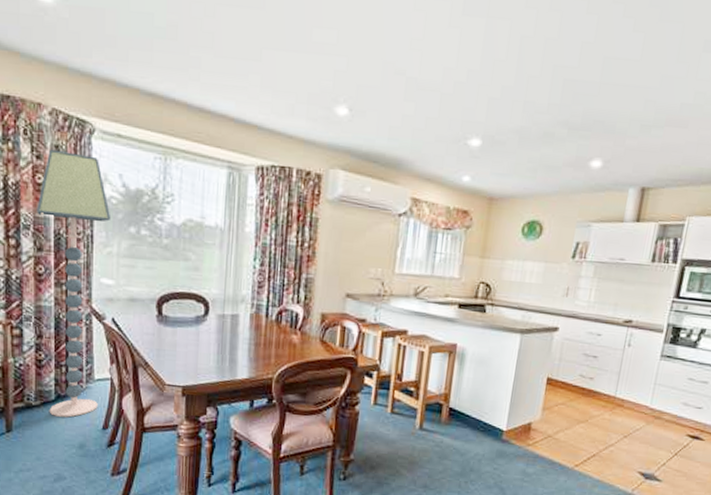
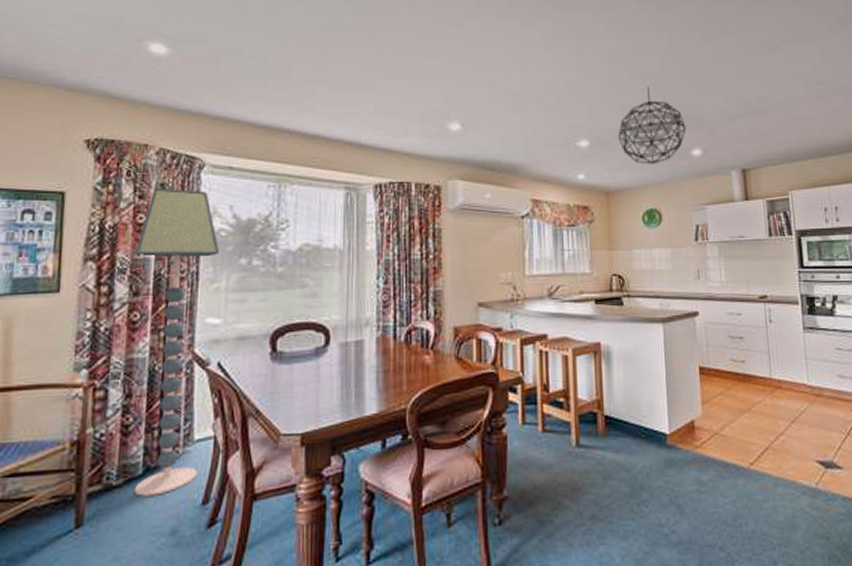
pendant light: none [513,81,591,173] -> present [618,86,686,164]

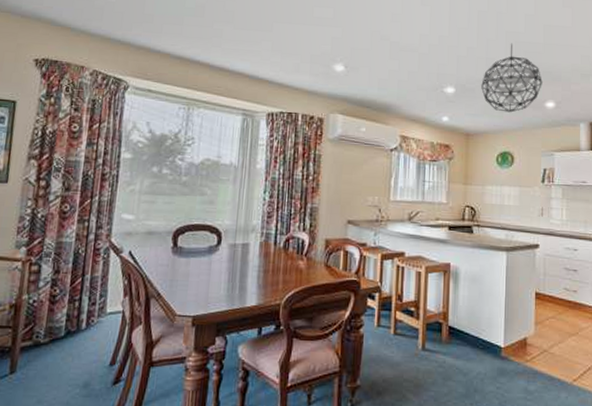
floor lamp: present [133,188,219,497] -> none [56,103,136,354]

